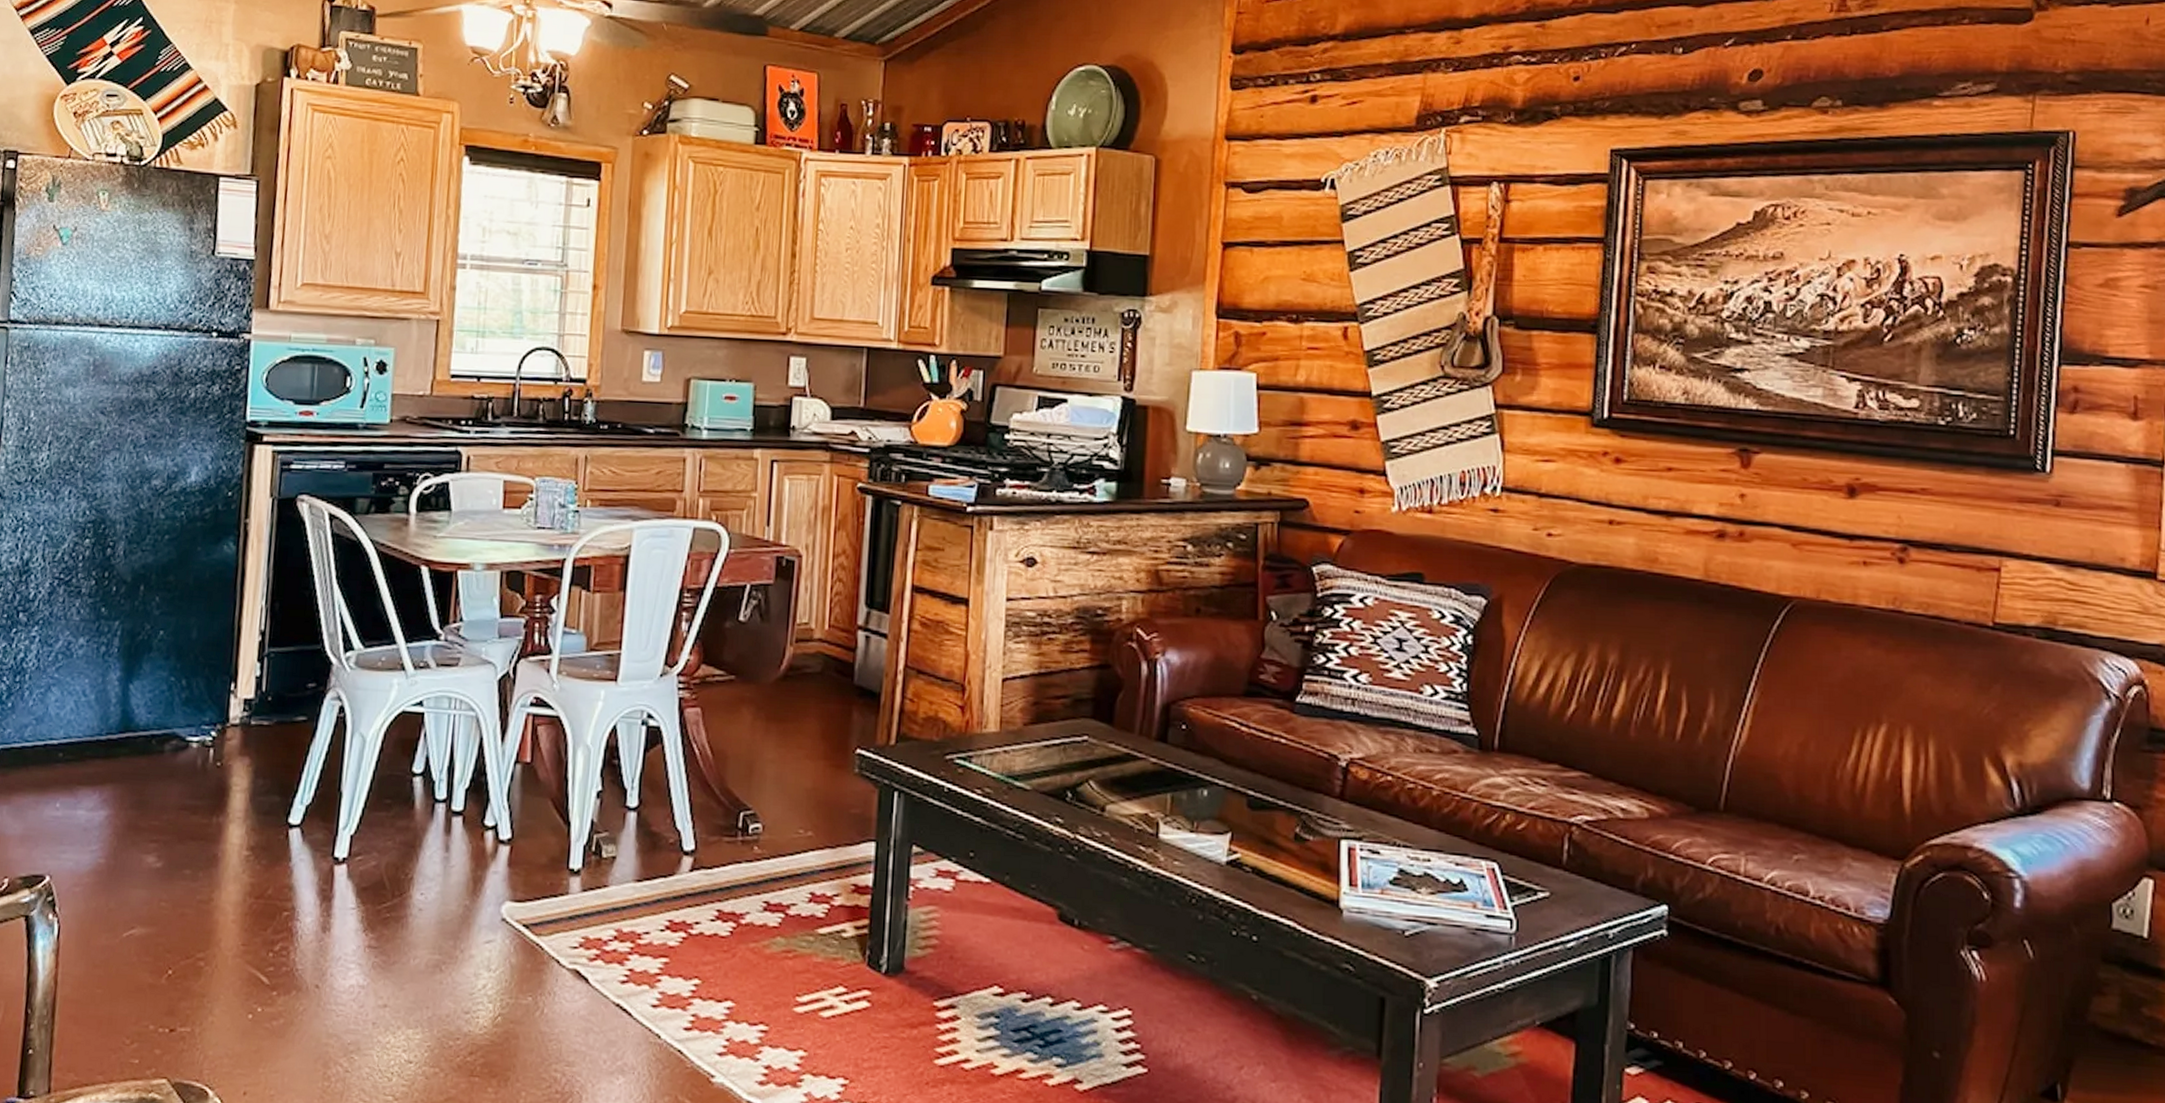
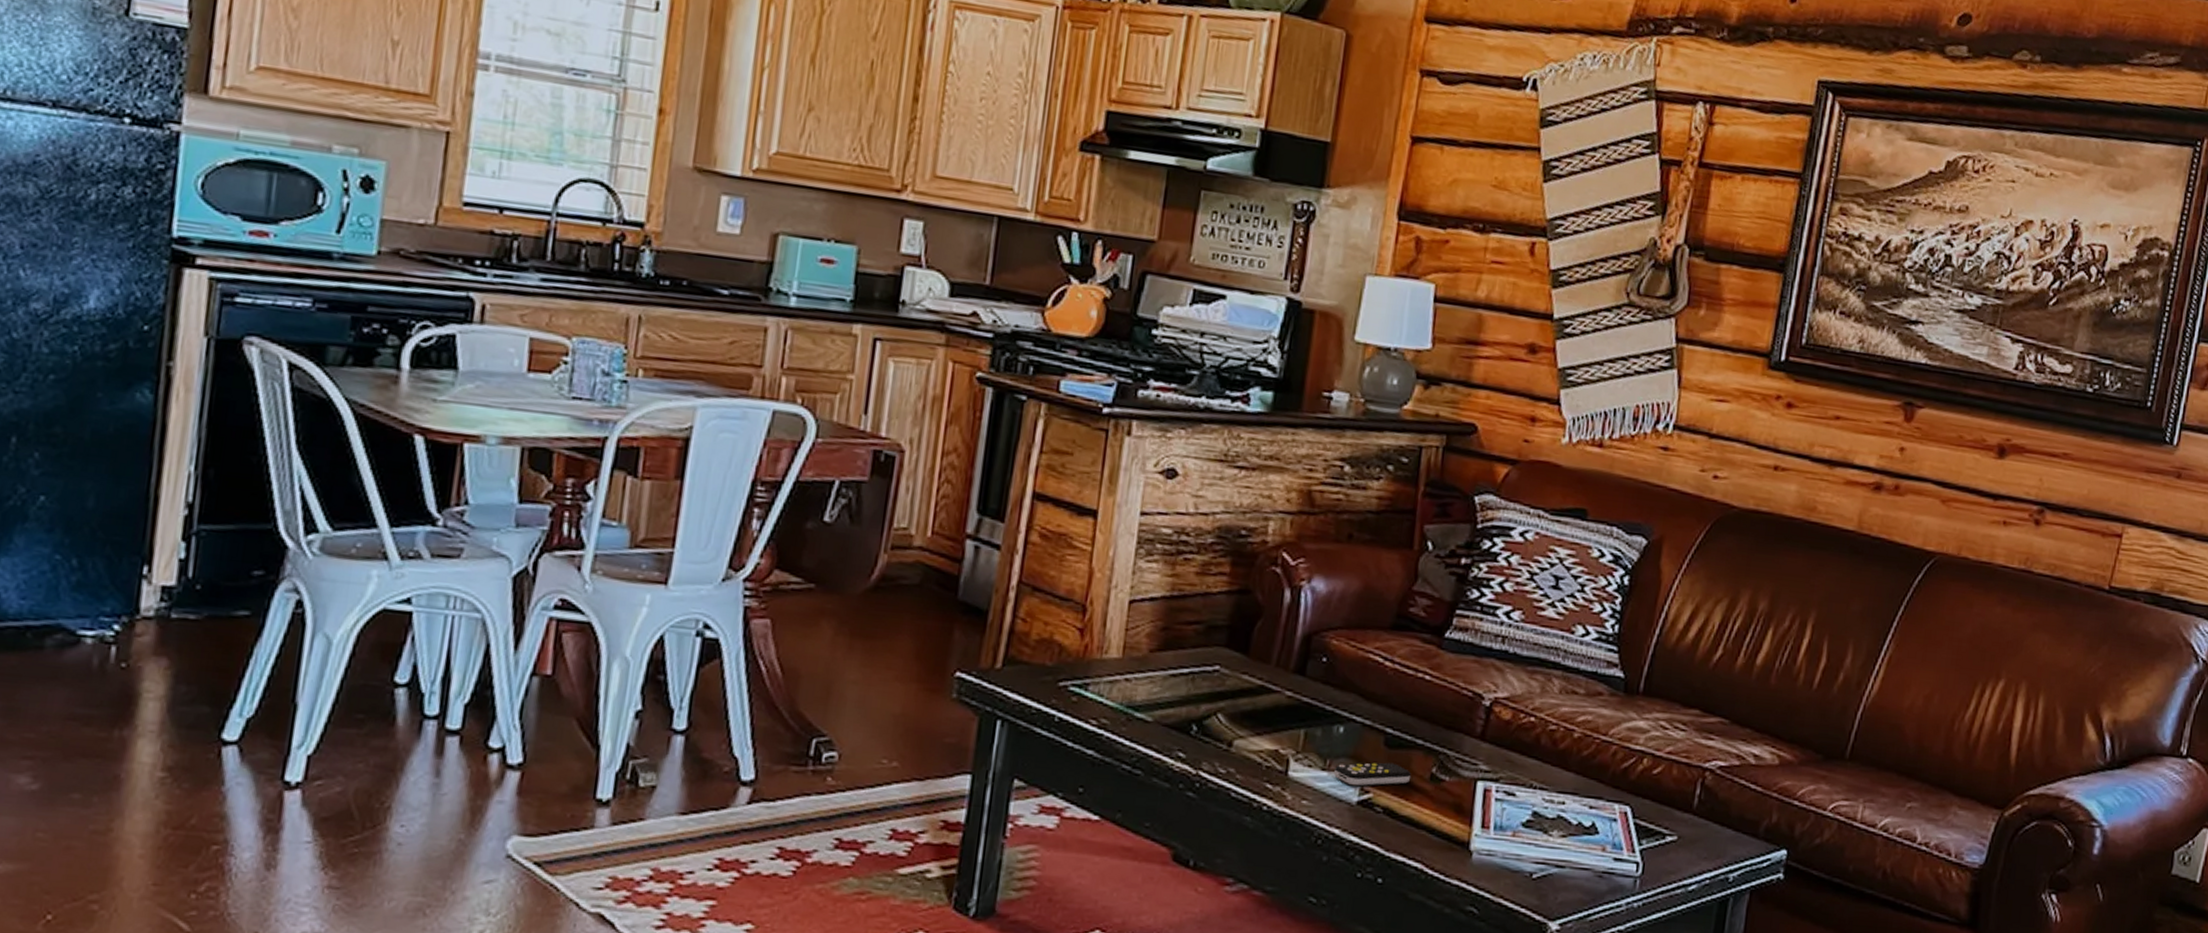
remote control: none [1202,823,1276,847] -> present [1334,762,1411,786]

